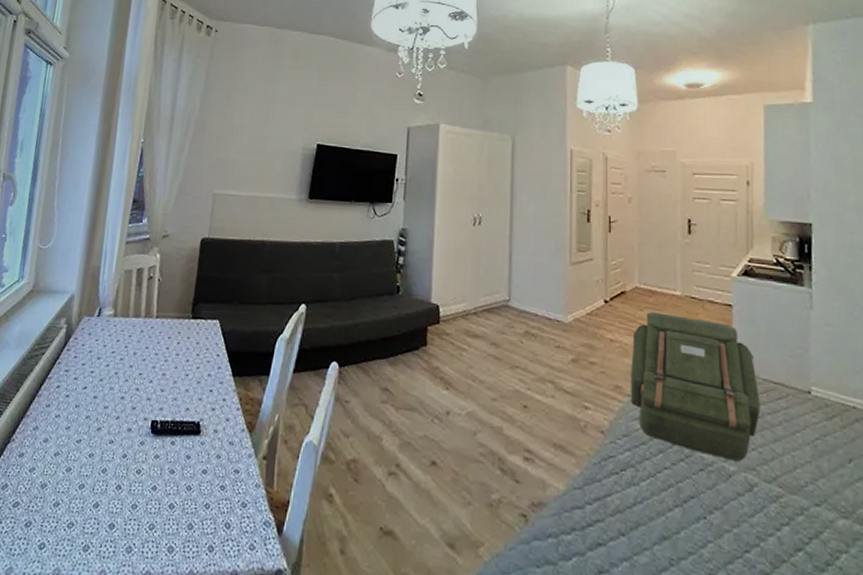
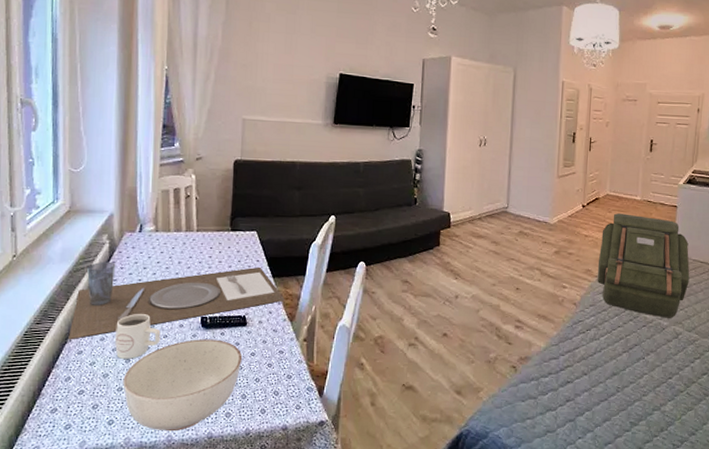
place setting: none [11,348,245,439] -> present [68,261,285,340]
mug: none [57,412,107,467] -> present [115,314,161,359]
bowl: none [60,447,193,566] -> present [123,339,243,432]

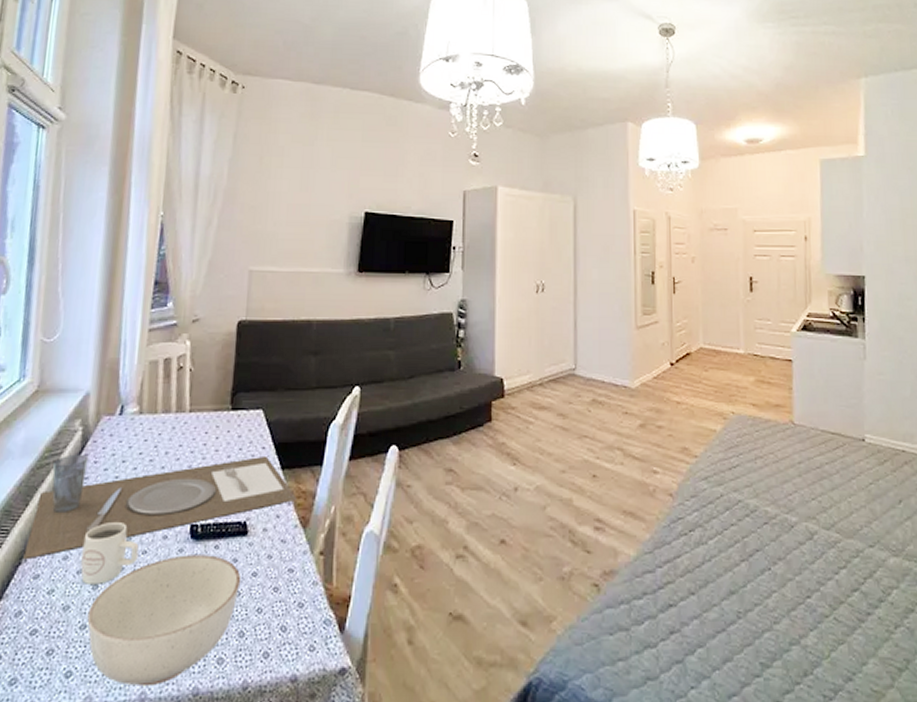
backpack: present [597,213,690,318] -> none [696,372,820,511]

